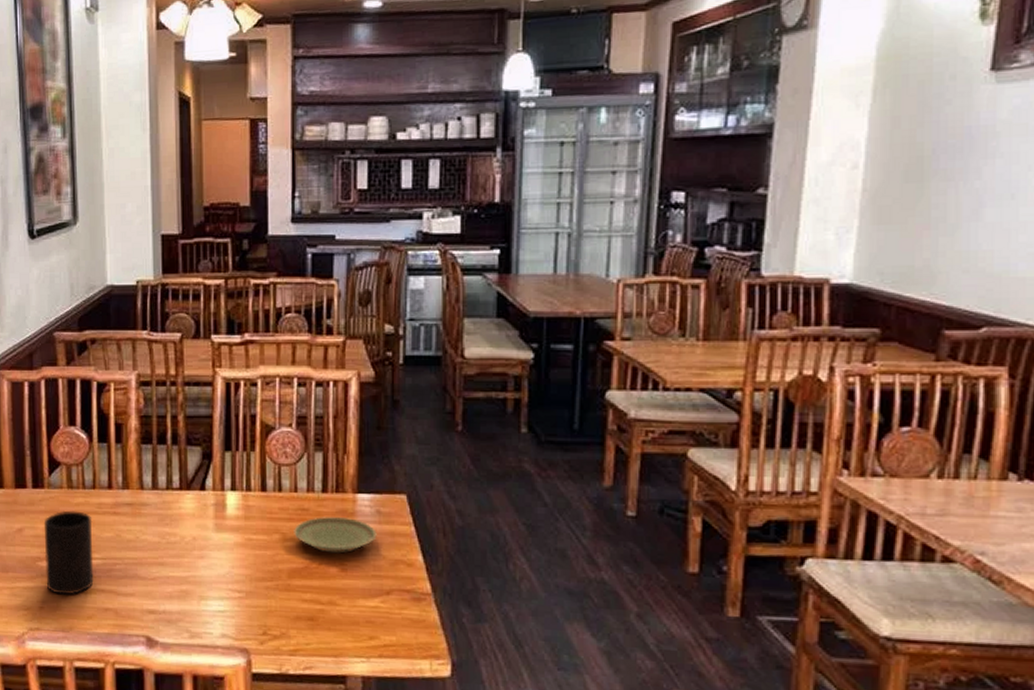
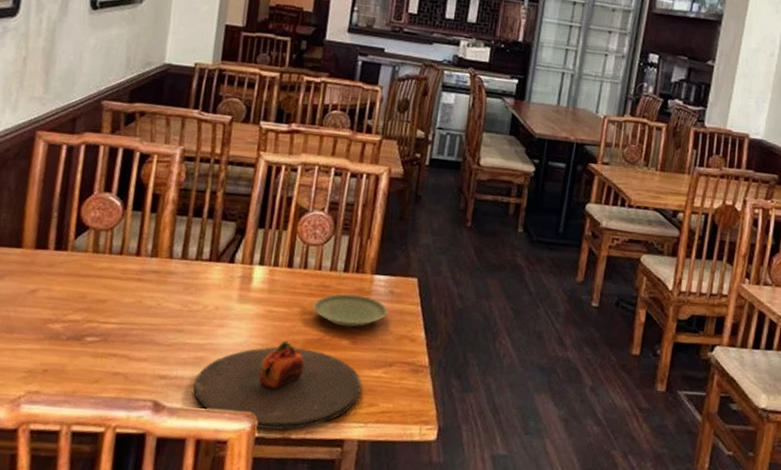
cup: present [44,510,94,595] -> none [54,274,115,359]
plate: none [183,570,358,666] -> present [193,340,362,430]

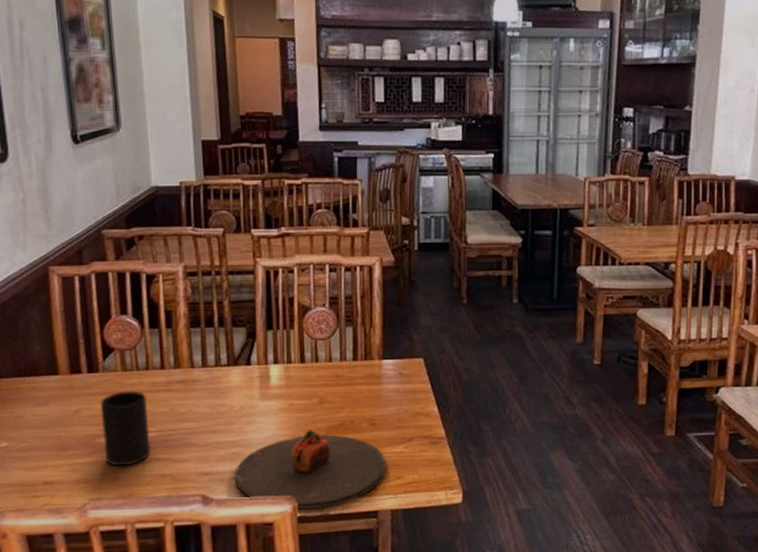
cup: none [54,274,115,359] -> present [100,391,151,466]
plate: present [313,294,388,328] -> none [330,380,400,411]

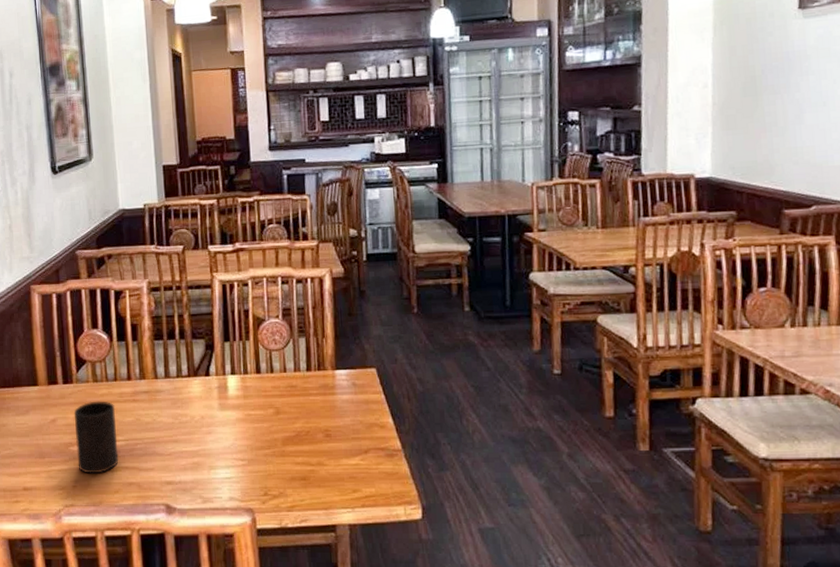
plate: present [235,429,387,509] -> none [196,440,343,521]

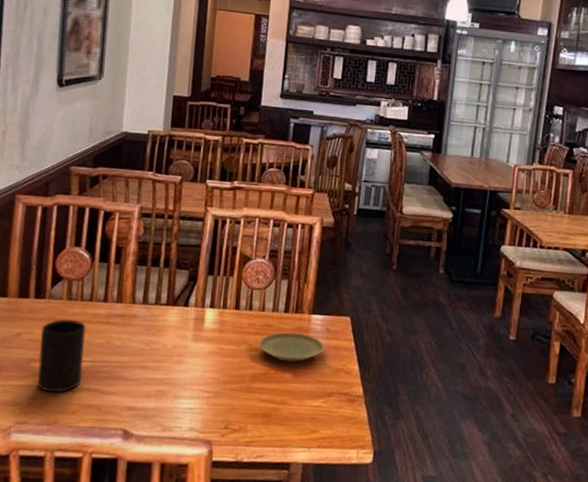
plate: none [285,391,354,422] -> present [258,332,325,362]

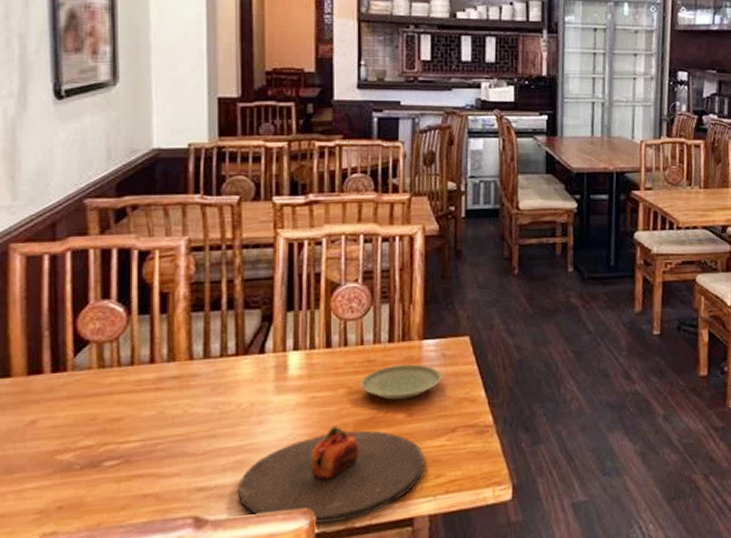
cup: present [37,319,87,393] -> none [65,392,130,489]
plate: none [157,375,304,455] -> present [238,425,425,524]

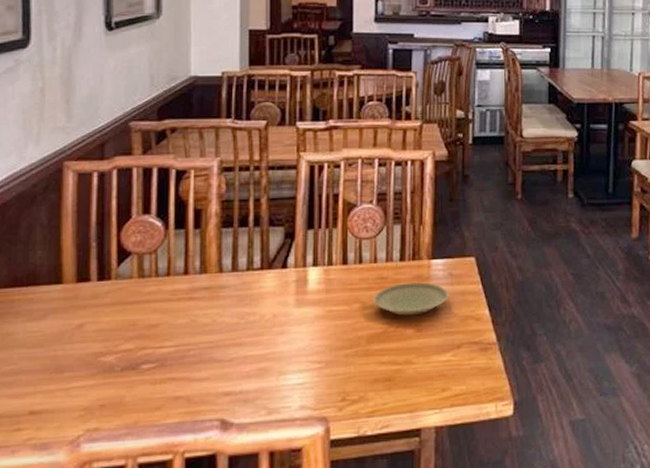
plate: present [238,425,425,524] -> none [261,338,432,430]

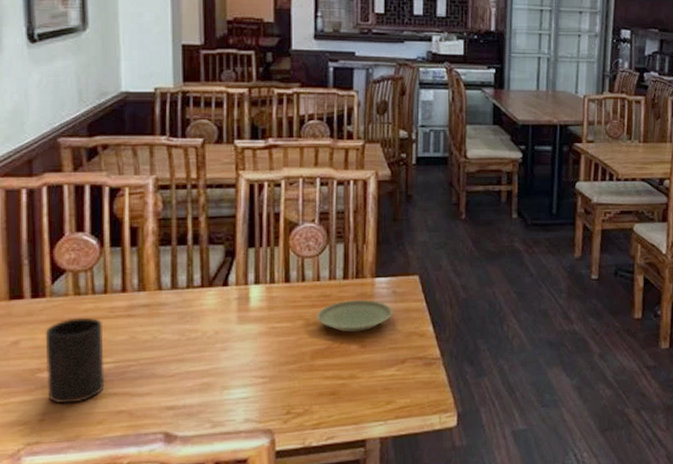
cup: none [108,300,165,389] -> present [45,317,105,404]

